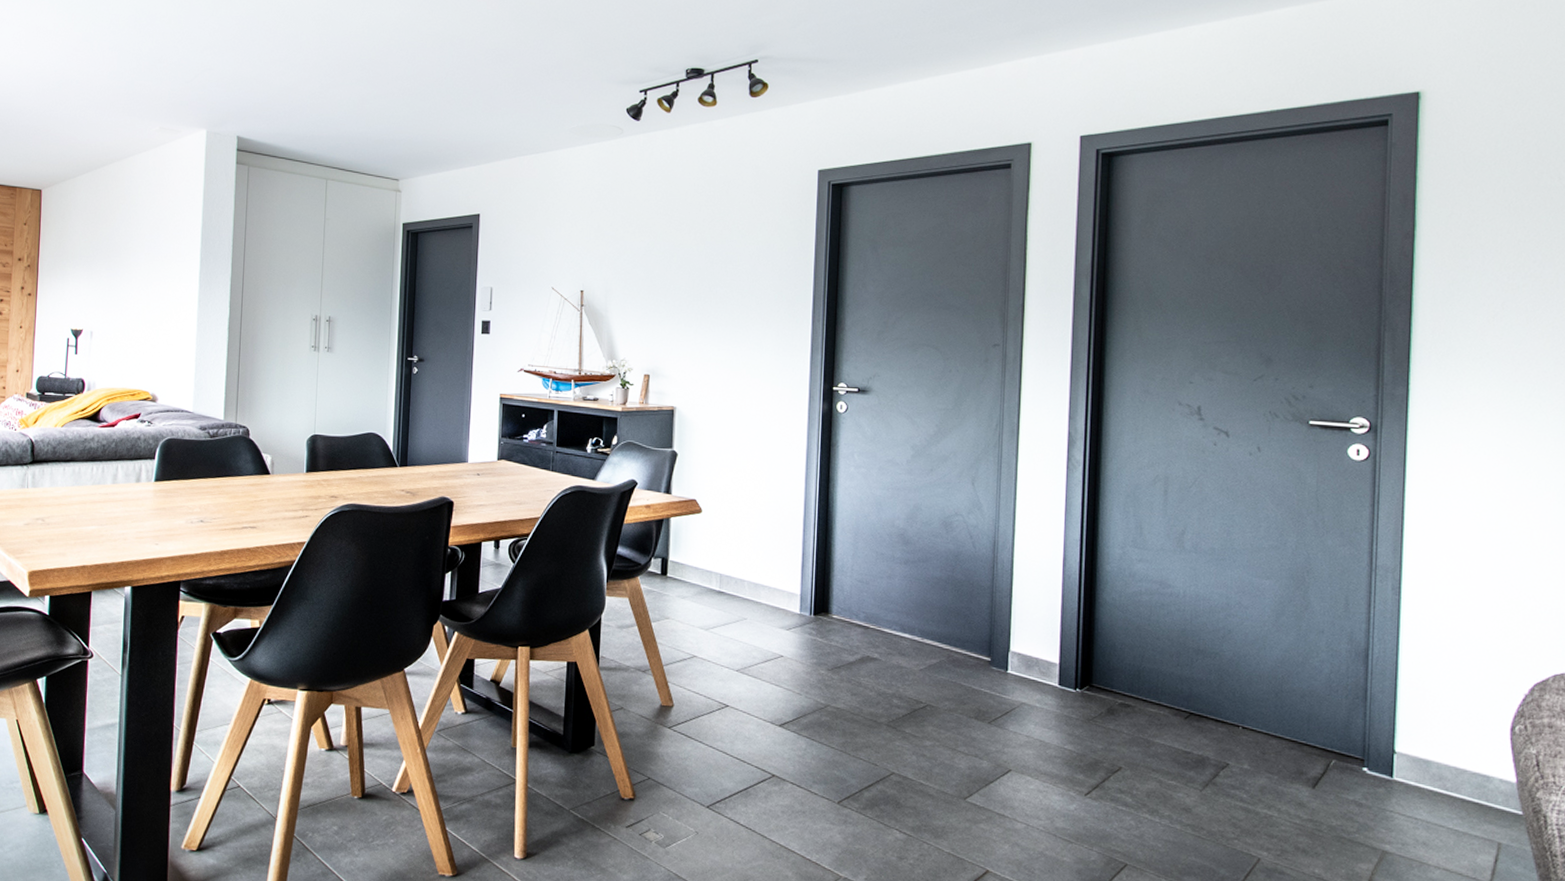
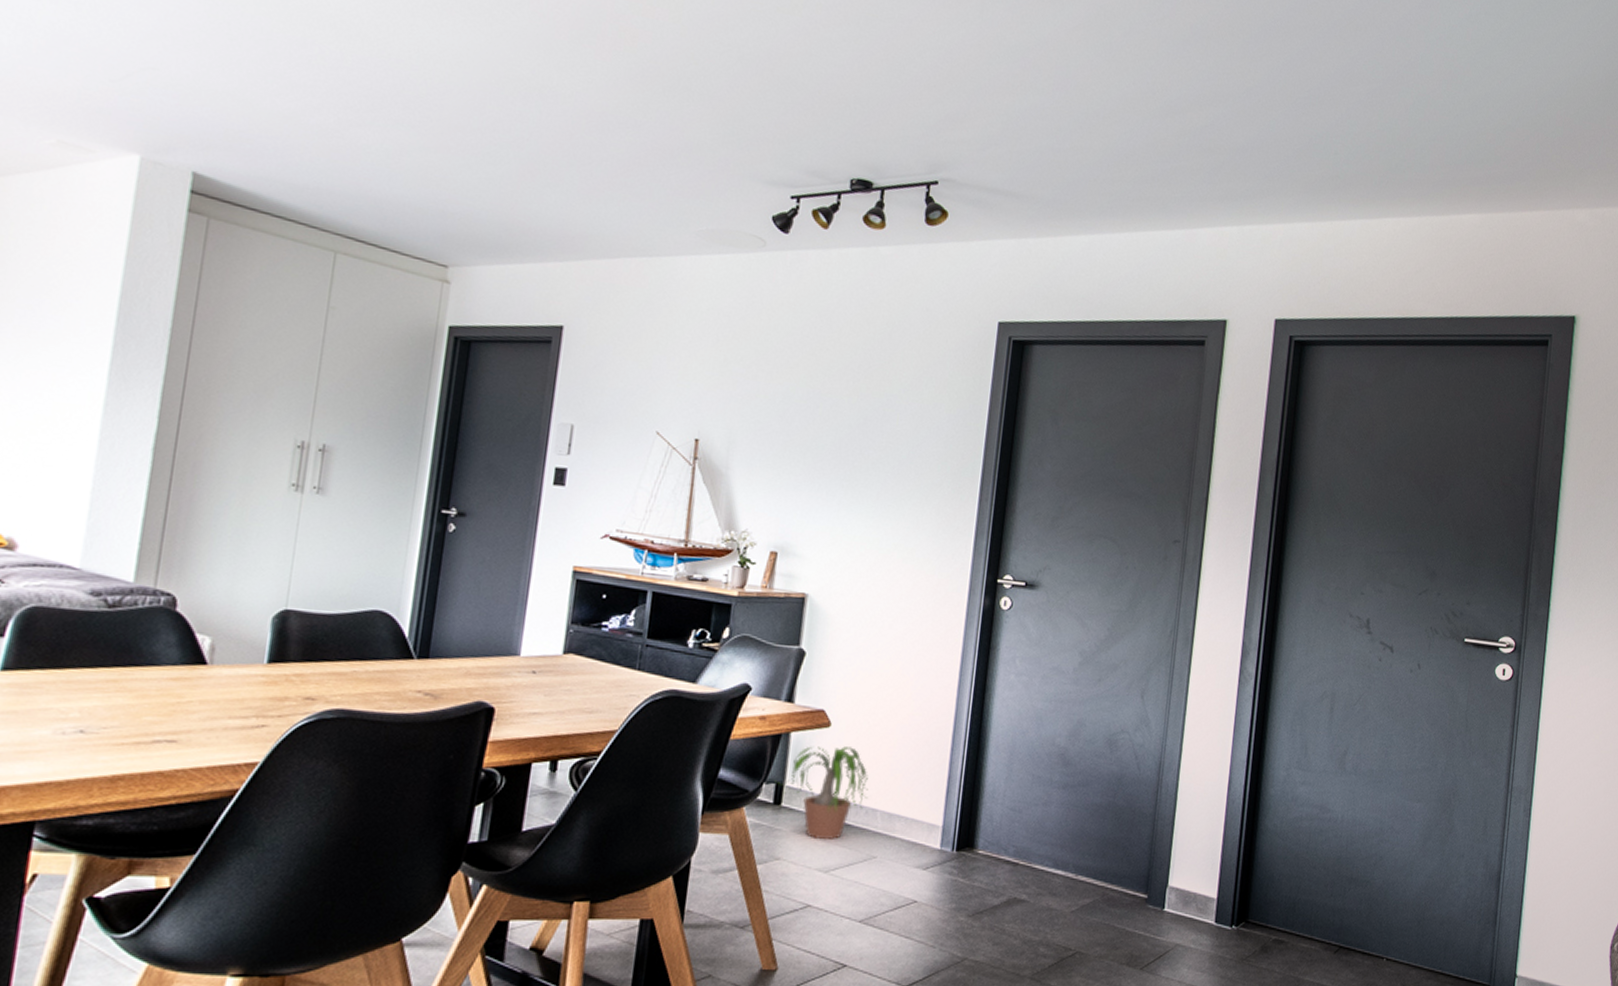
potted plant: none [661,528,736,604] -> present [775,746,868,839]

